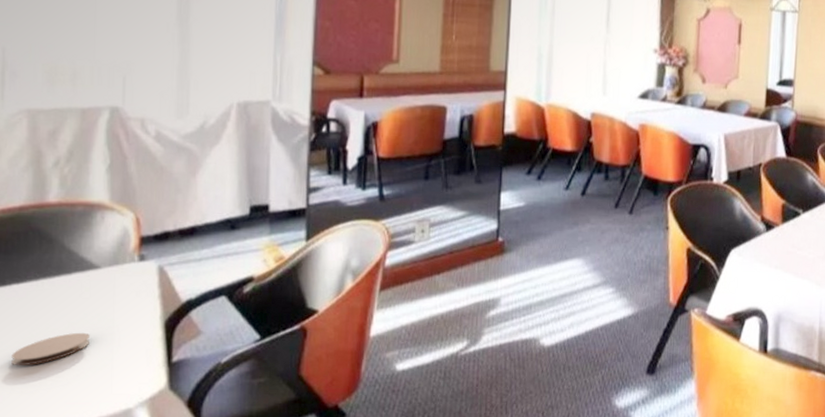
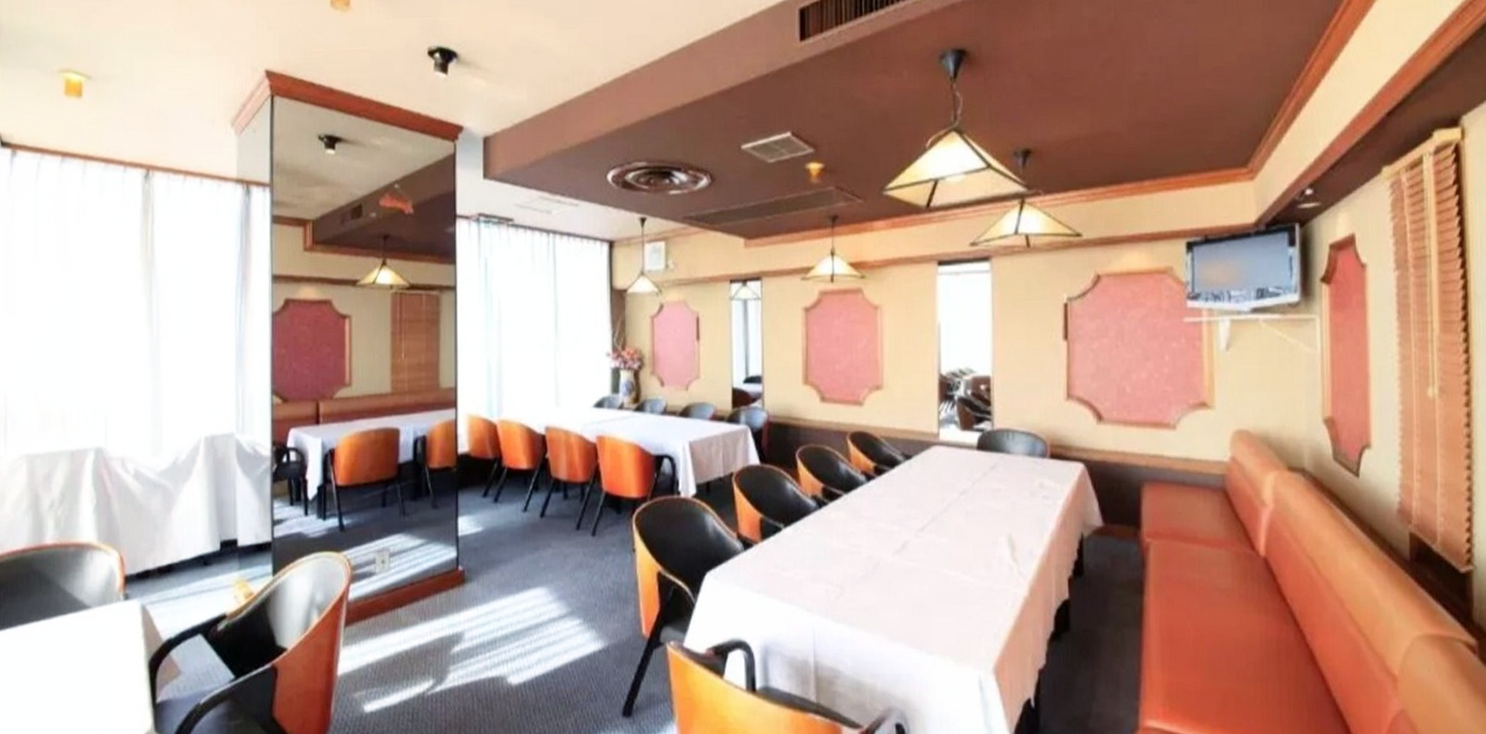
coaster: present [11,332,91,366] -> none [19,673,85,708]

